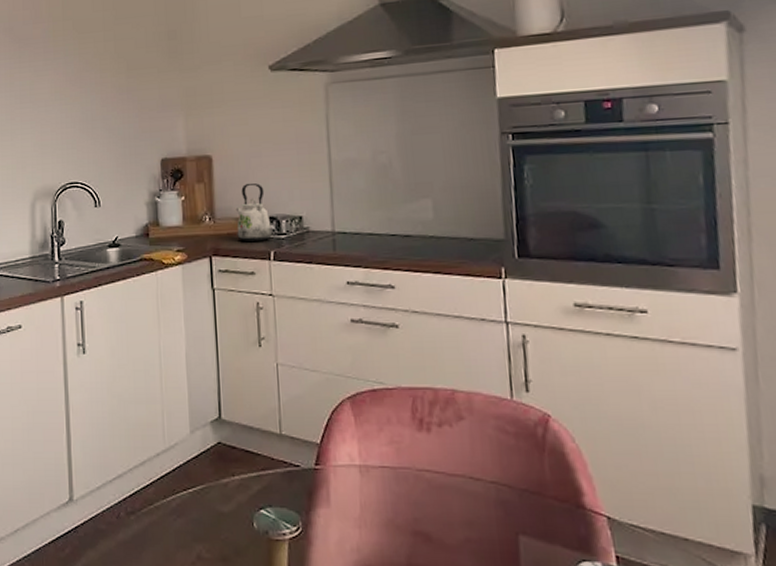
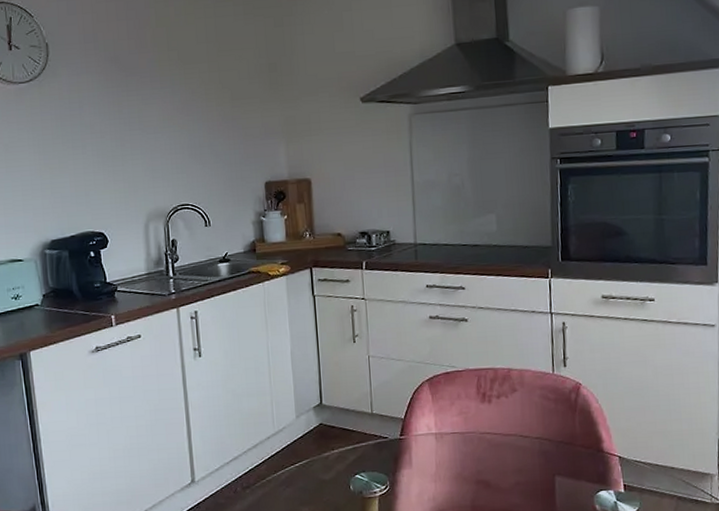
kettle: present [235,183,272,241] -> none [332,203,364,254]

